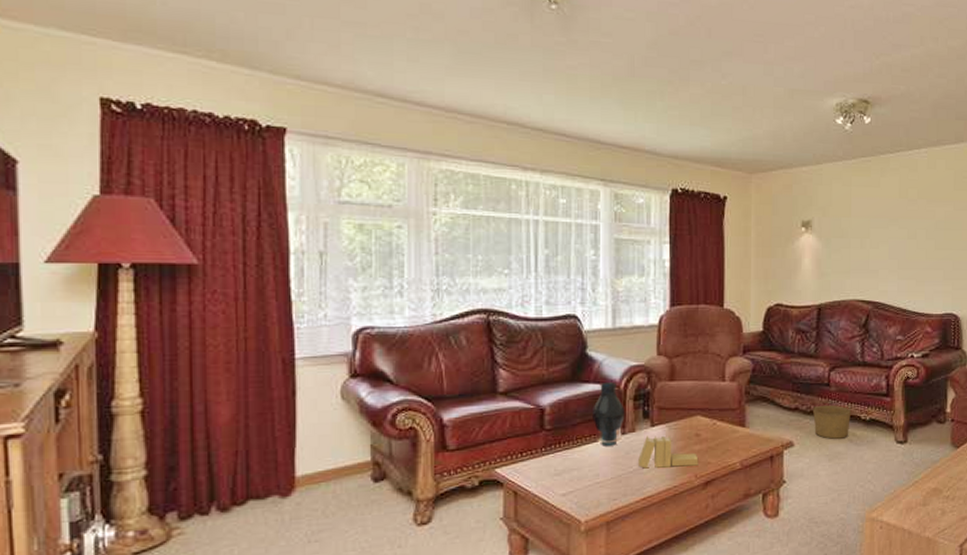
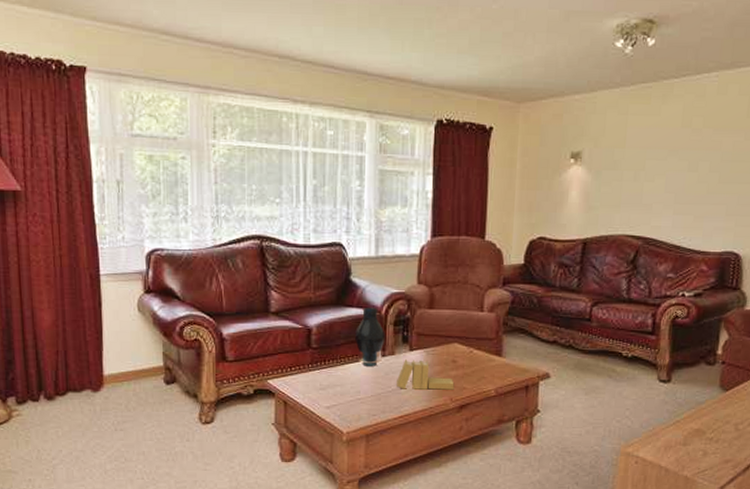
basket: present [813,405,851,439] -> none [572,339,612,374]

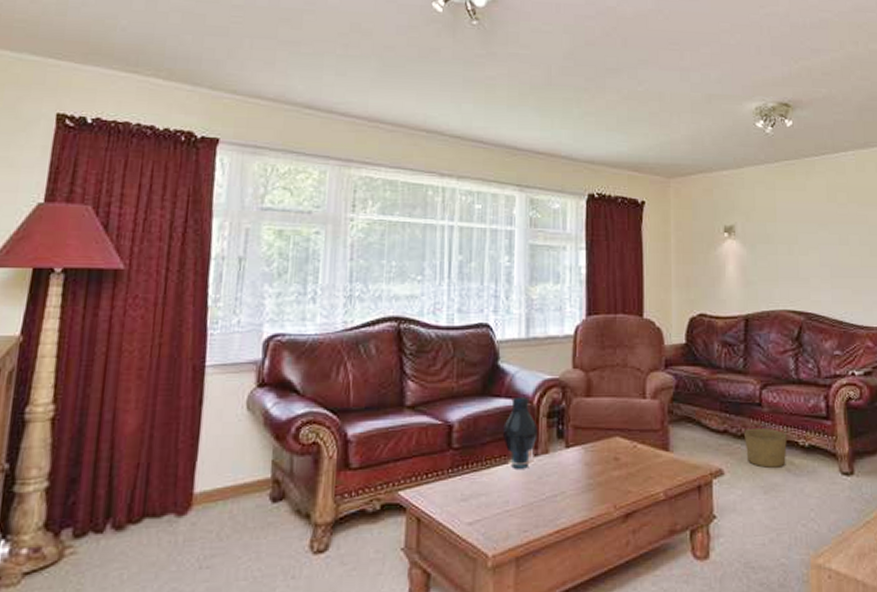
books: present [397,359,455,390] -> none [552,458,618,496]
basket: none [572,339,612,374] -> present [744,427,787,468]

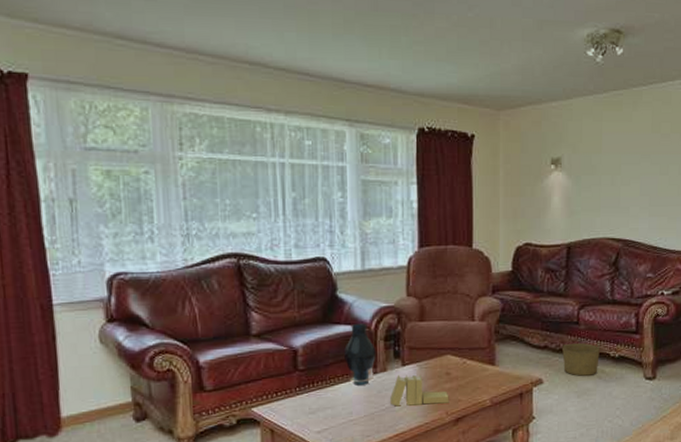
books: none [552,458,618,496] -> present [390,374,449,407]

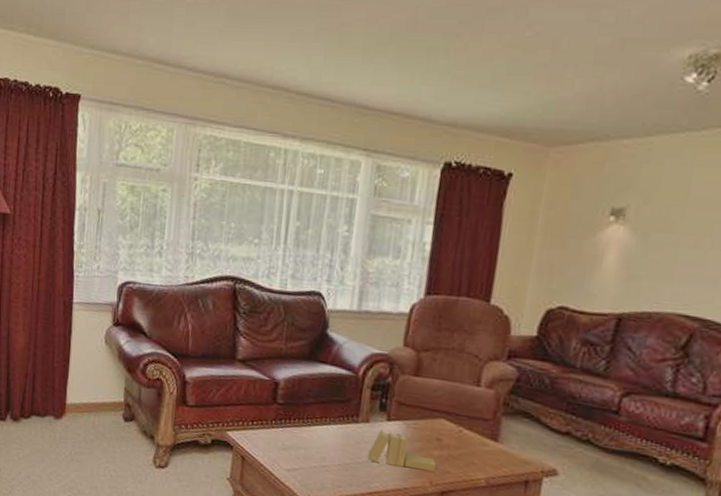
vase: present [343,324,376,386] -> none [325,366,361,433]
basket: present [562,342,600,376] -> none [589,435,645,481]

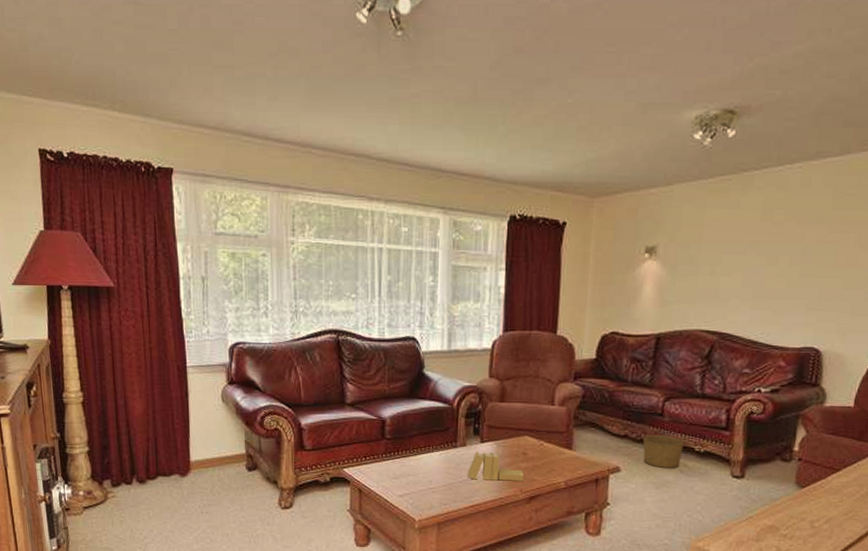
basket: none [589,435,645,481] -> present [643,434,684,468]

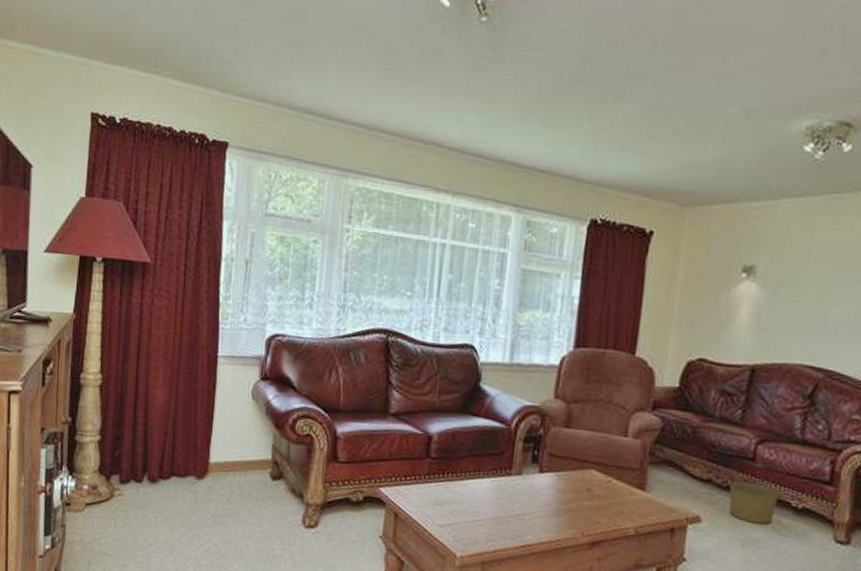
books: present [468,451,525,482] -> none [521,482,588,523]

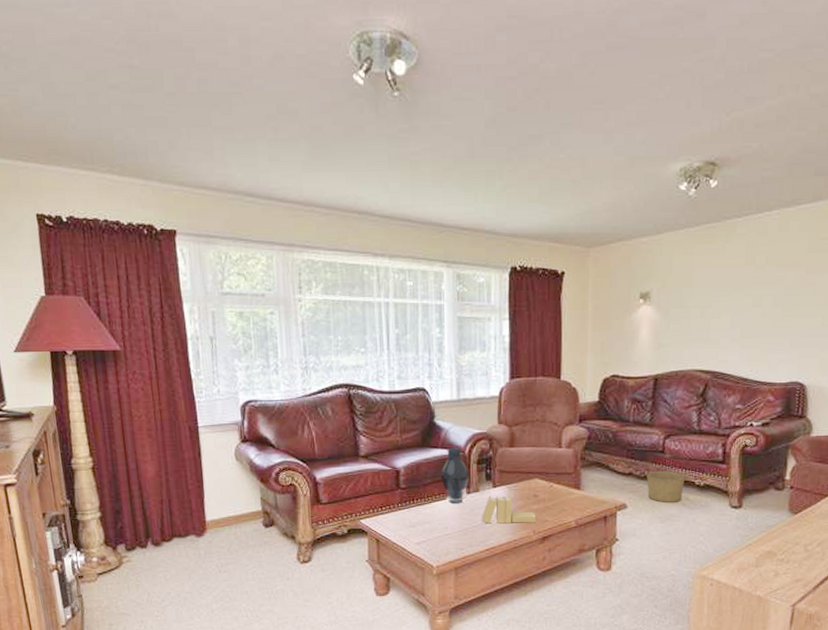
vase: none [478,419,514,486] -> present [440,448,469,504]
books: none [521,482,588,523] -> present [482,495,537,524]

